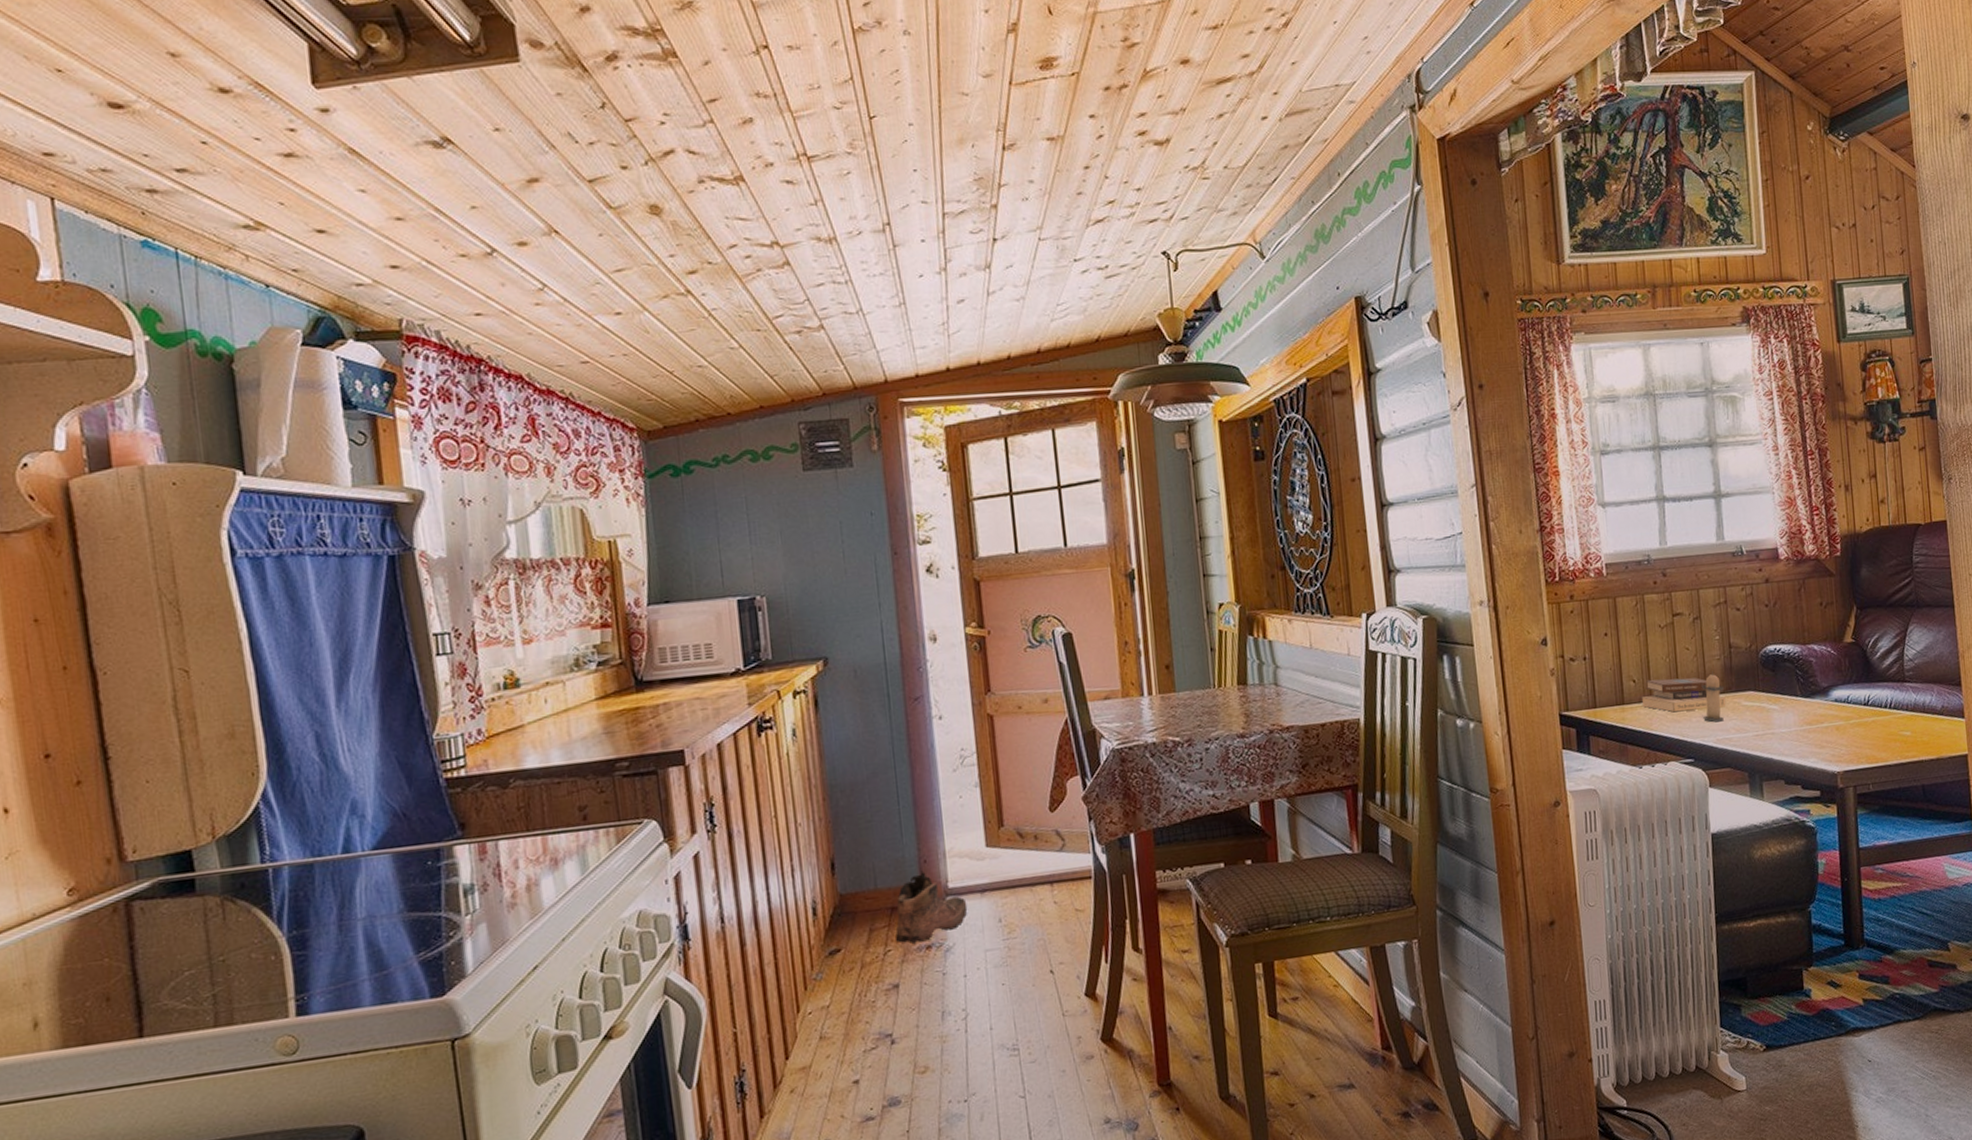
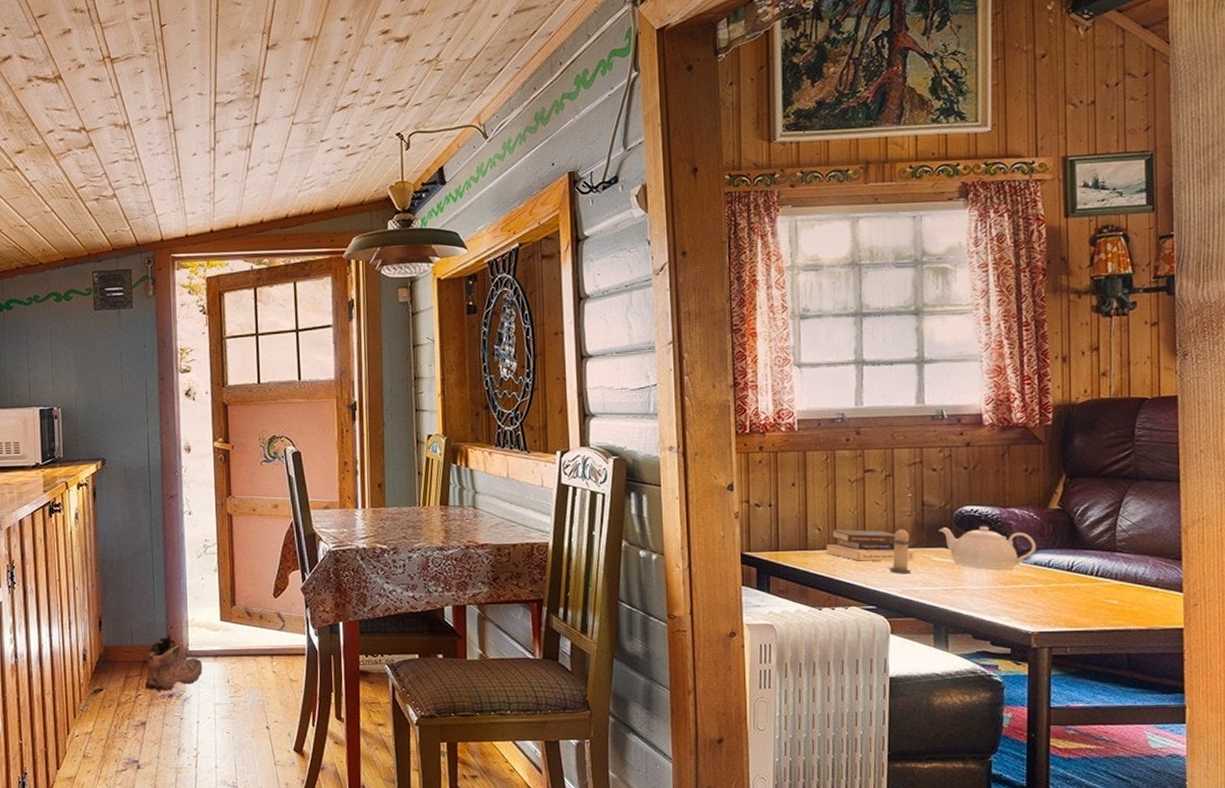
teapot: none [1746,665,1836,711] -> present [938,526,1037,571]

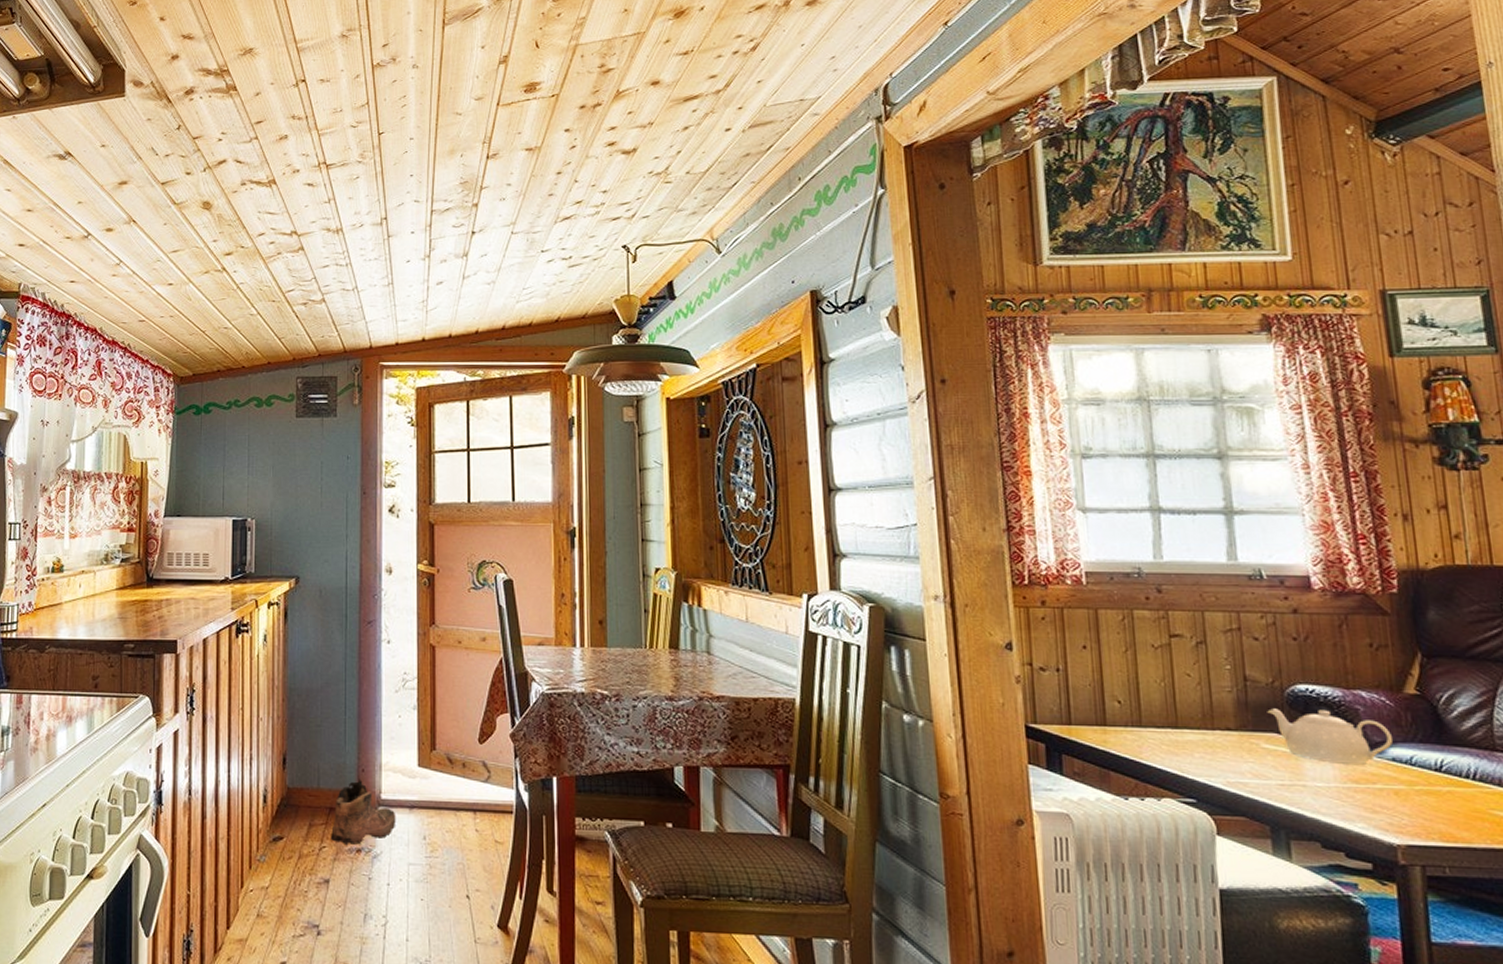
books: present [825,529,915,561] -> none [1128,702,1240,747]
candle: present [888,526,914,574] -> none [1205,704,1238,762]

